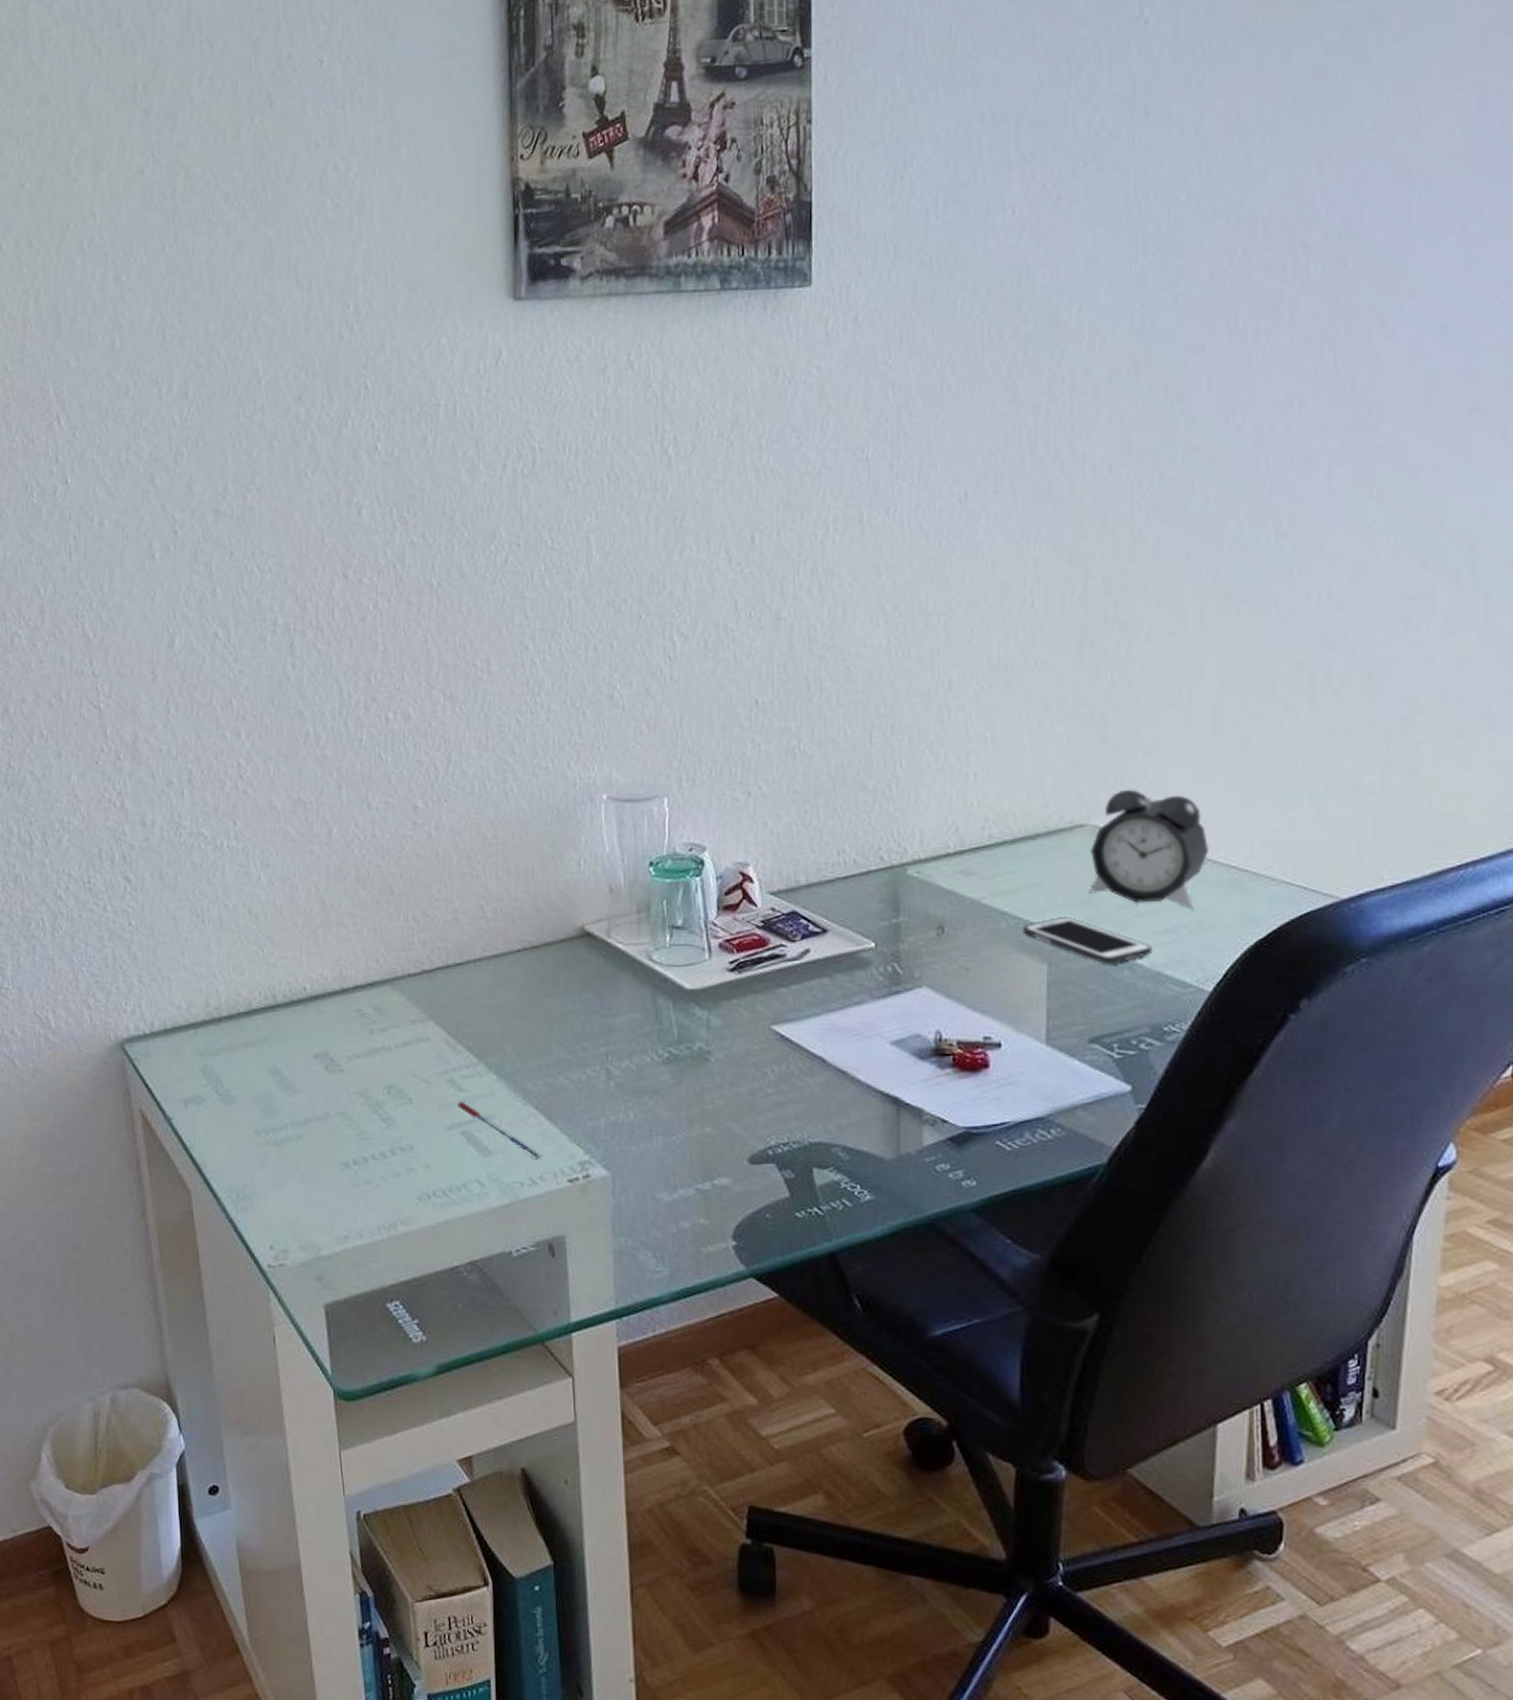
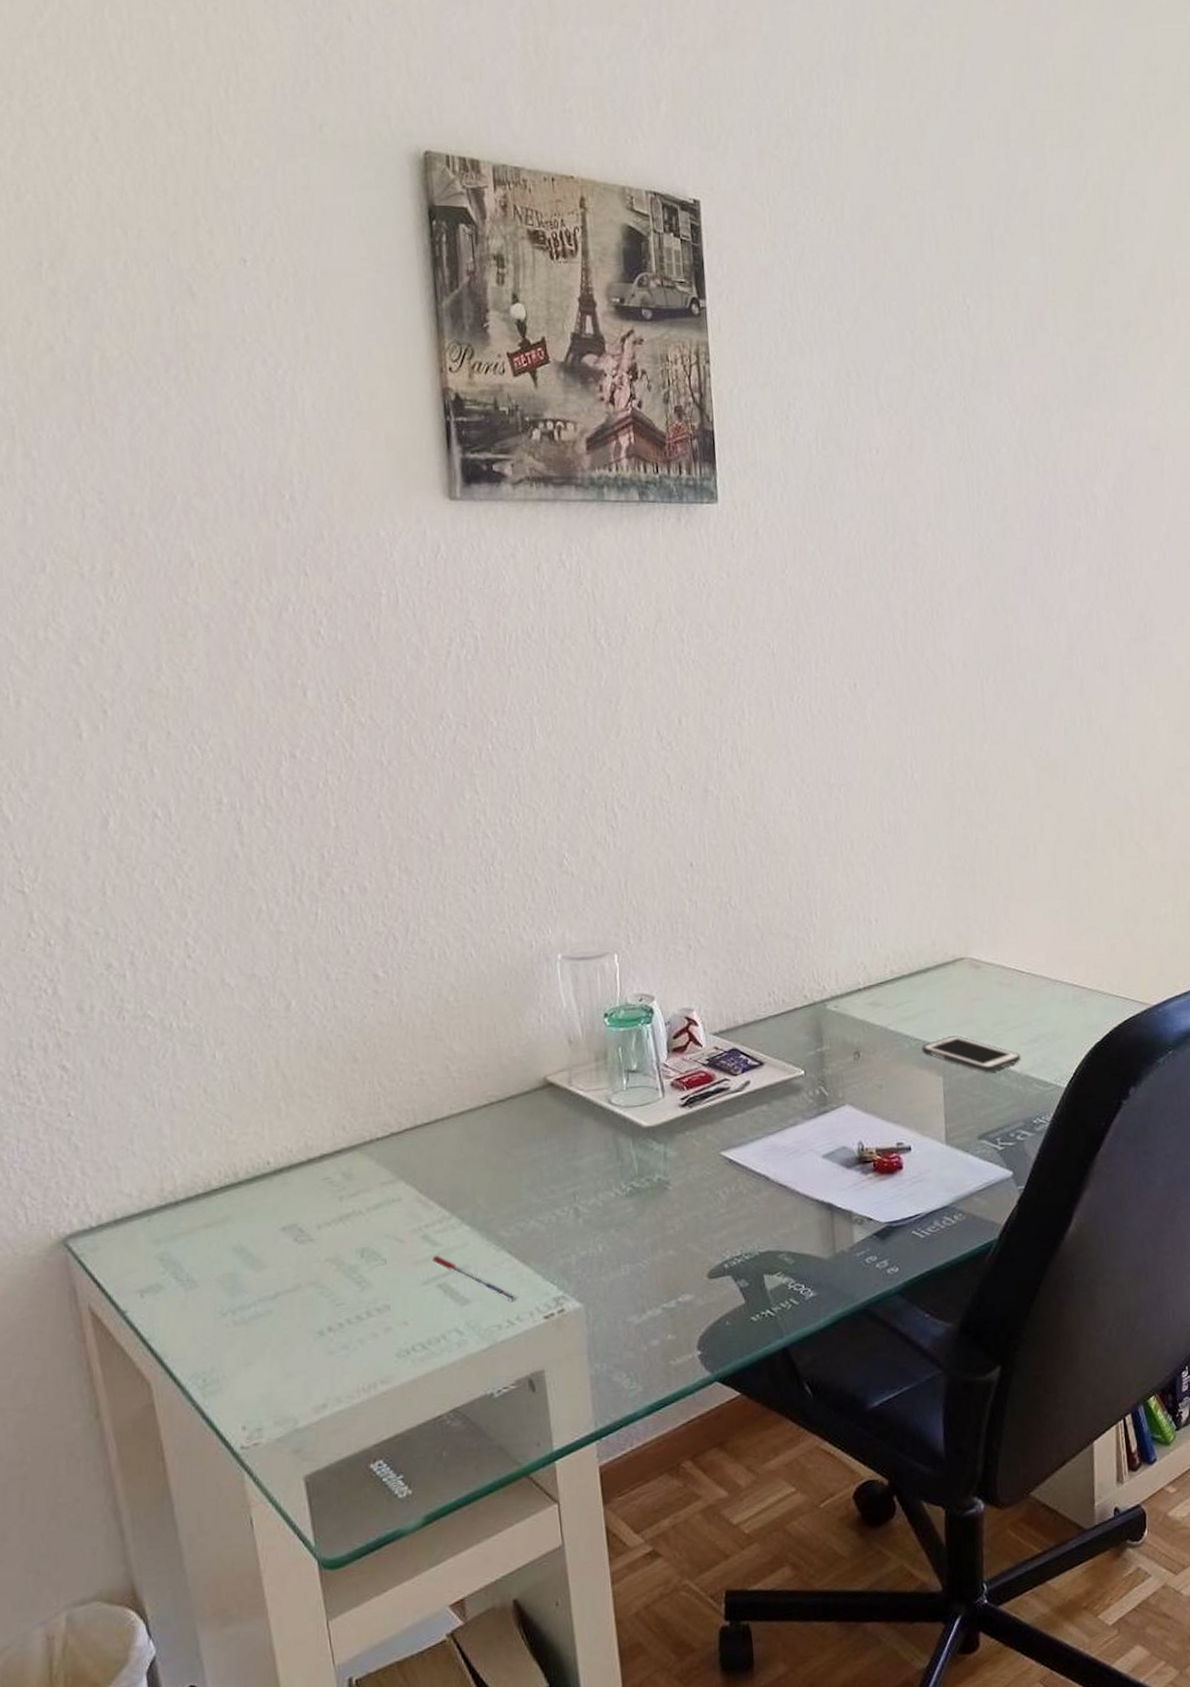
alarm clock: present [1088,789,1210,911] -> none [969,926,1057,1023]

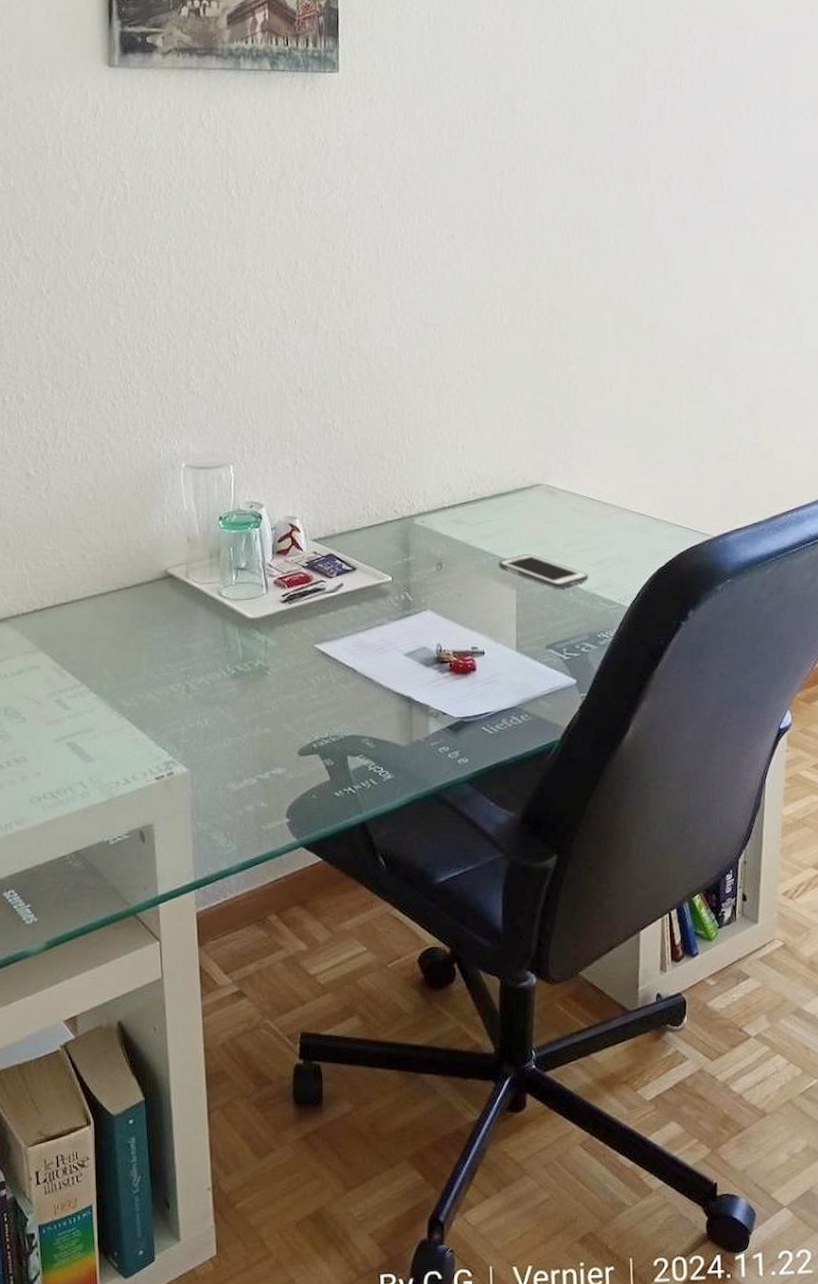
pen: present [432,1255,519,1301] -> none [64,717,135,762]

